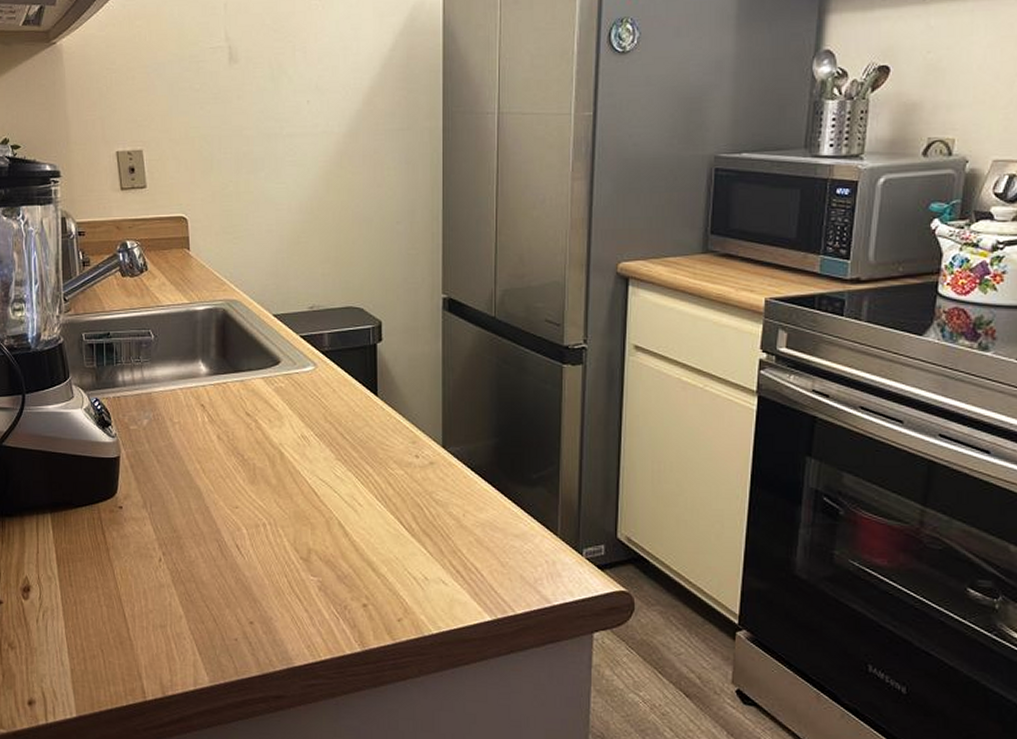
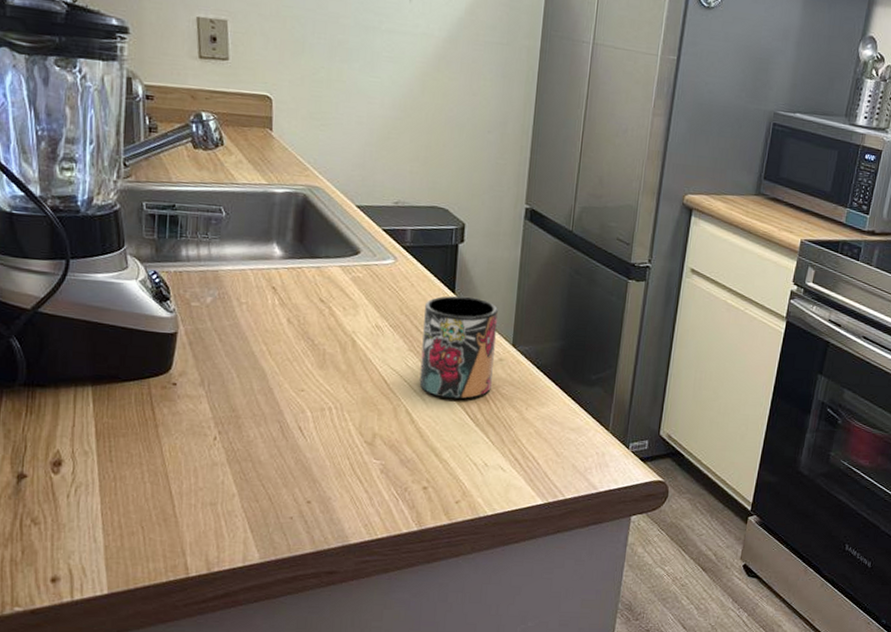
mug: none [348,398,424,509] -> present [419,295,498,400]

